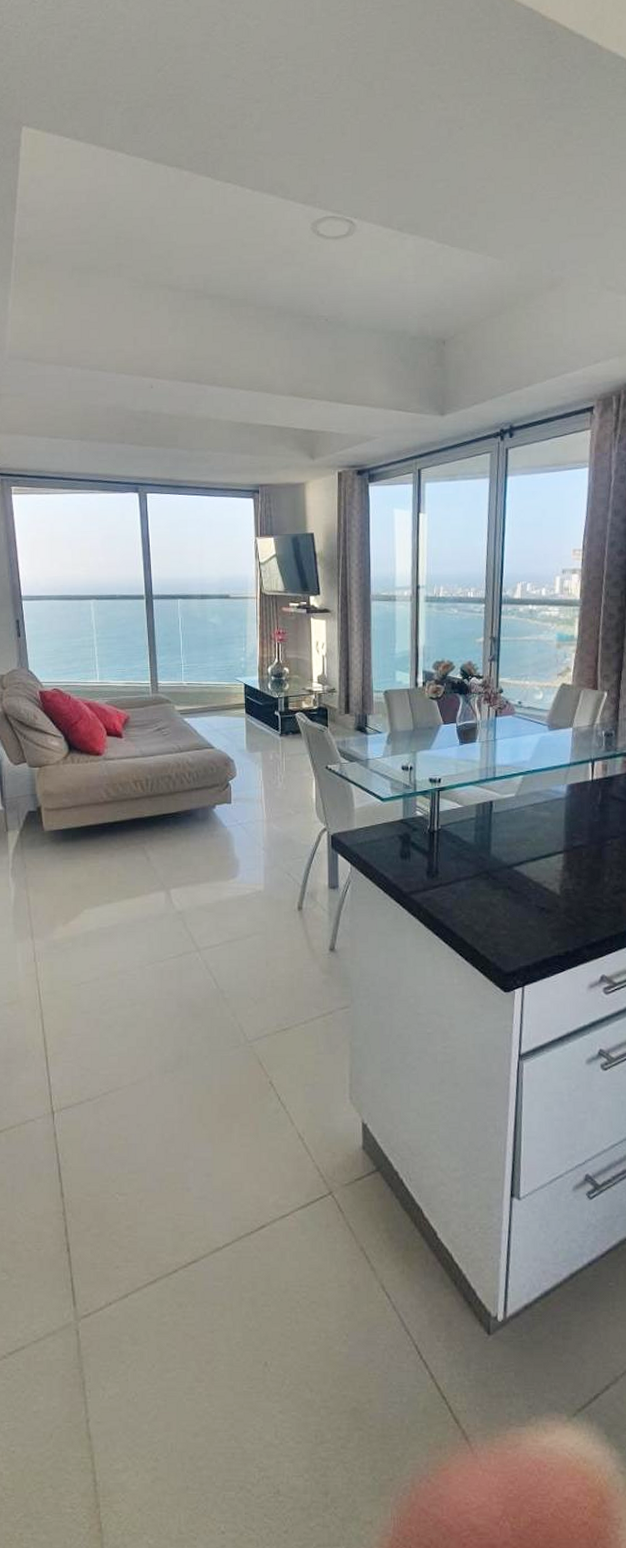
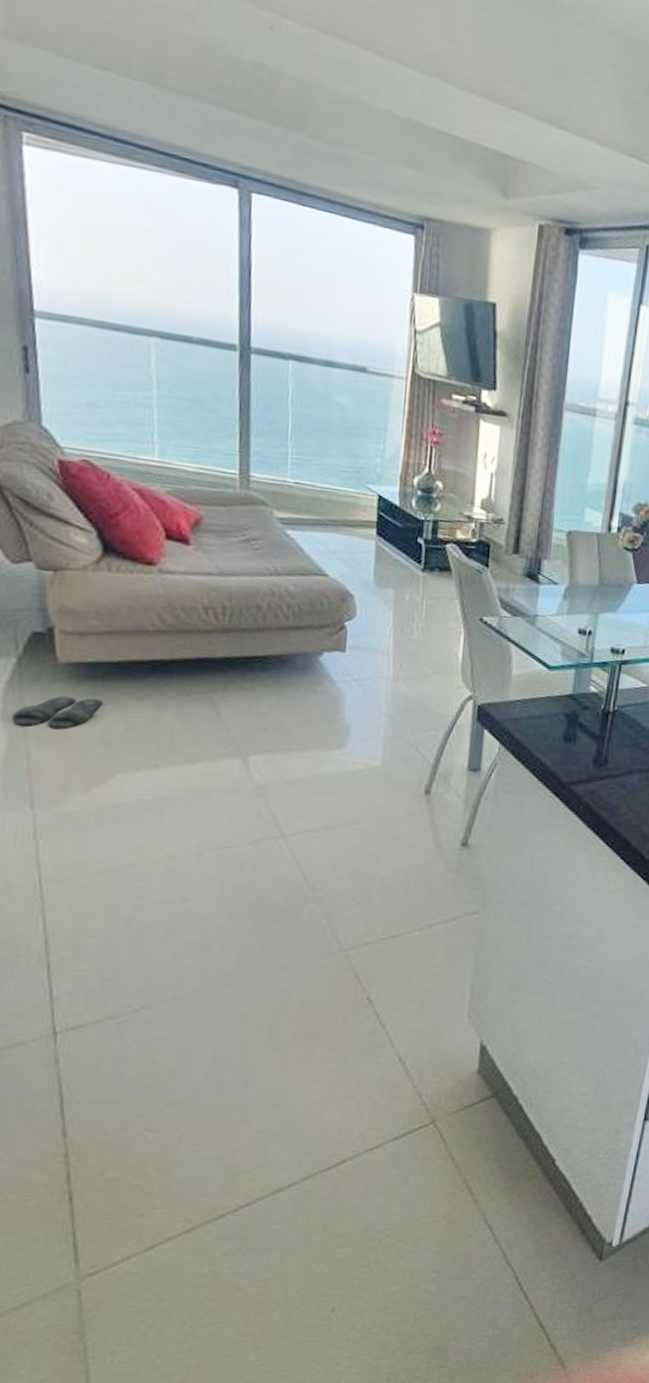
slippers: none [18,855,73,880] -> present [12,696,102,730]

